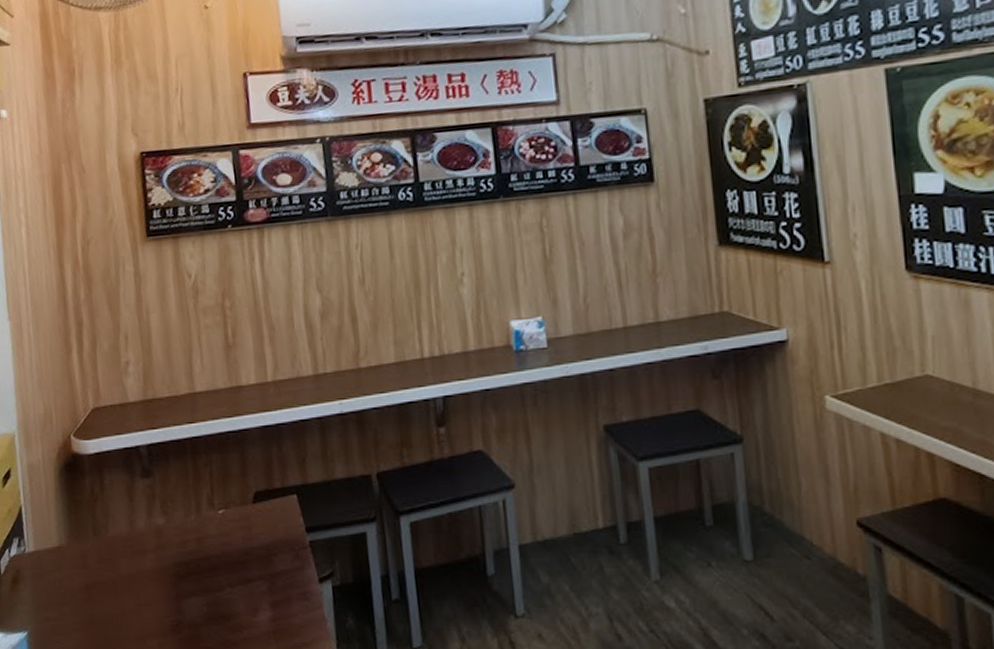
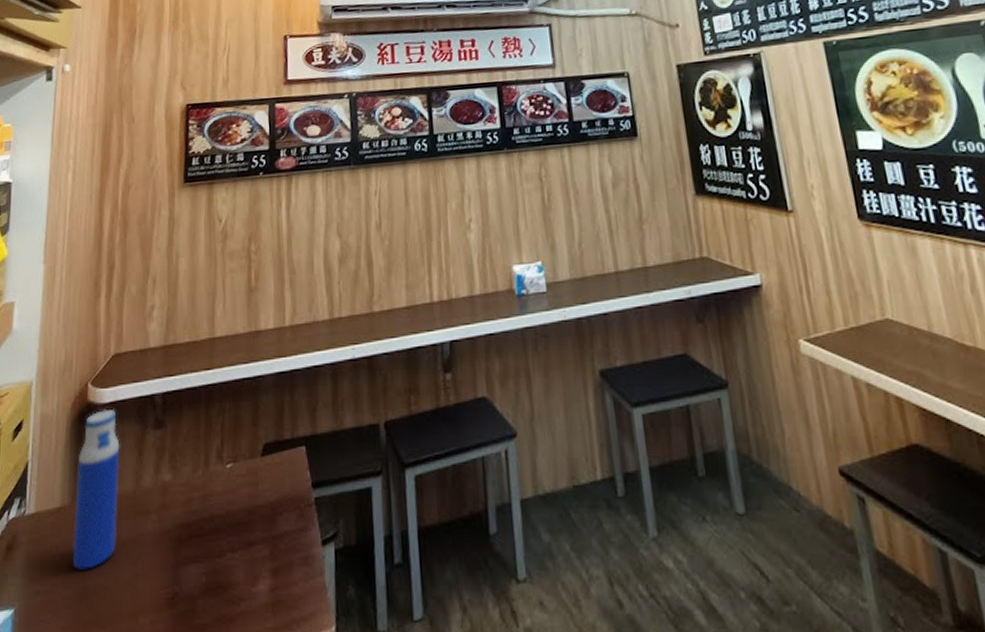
water bottle: none [70,458,117,600] -> present [73,408,120,570]

